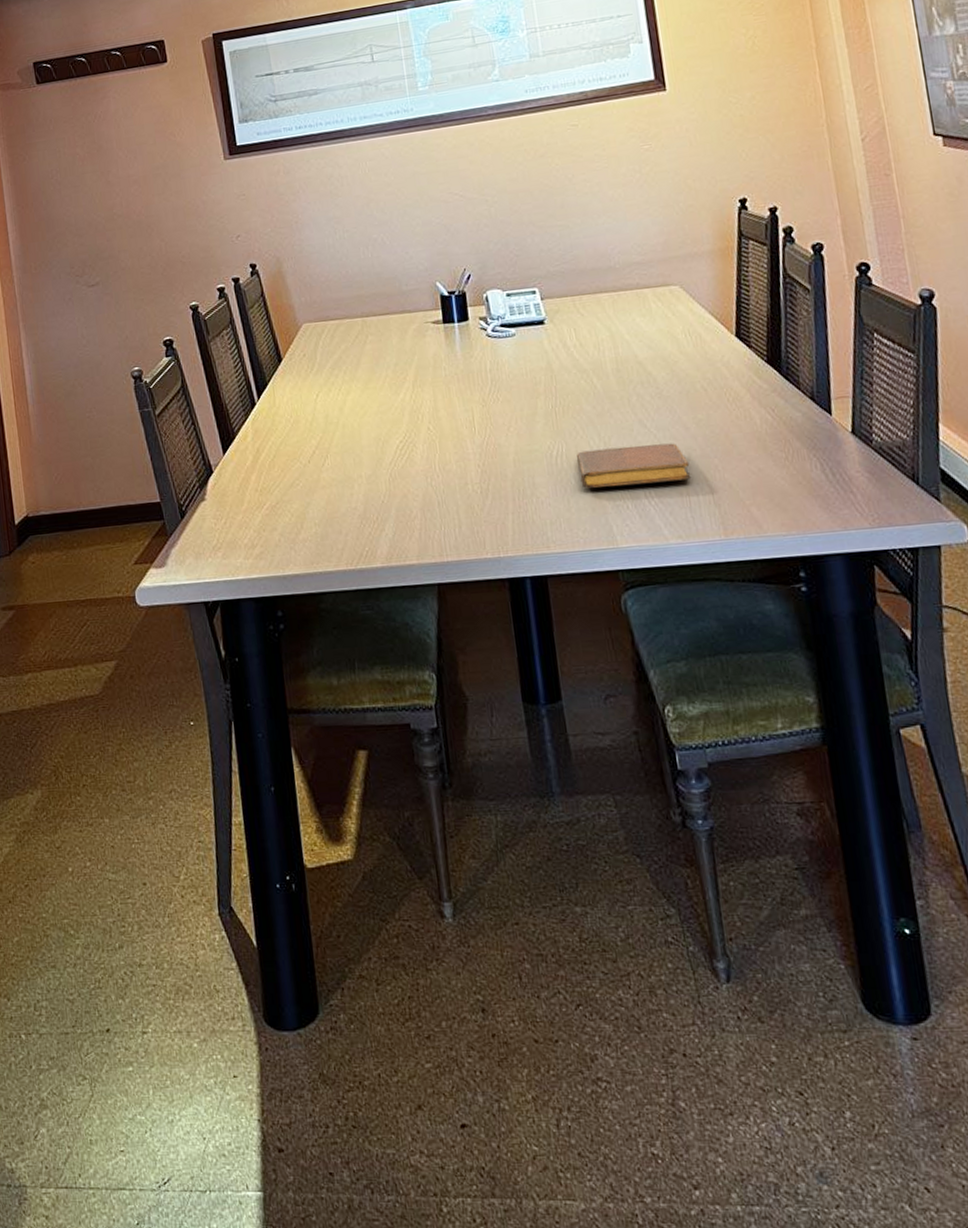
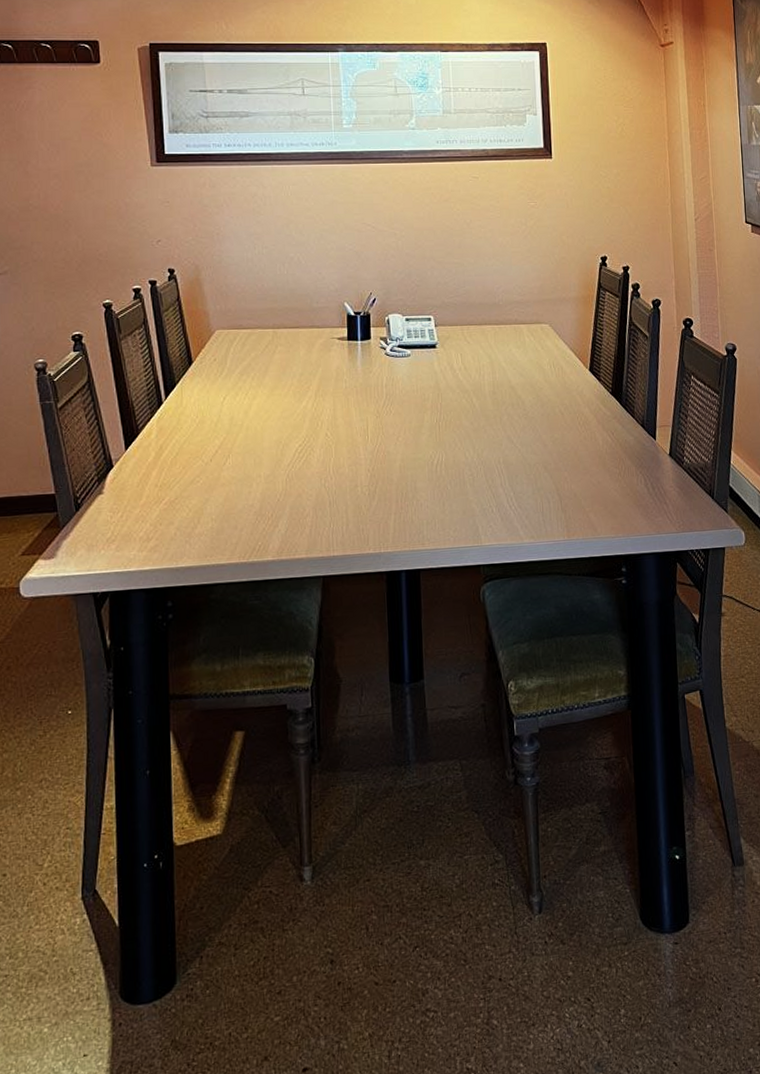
notebook: present [576,443,691,488] -> none [453,457,546,494]

